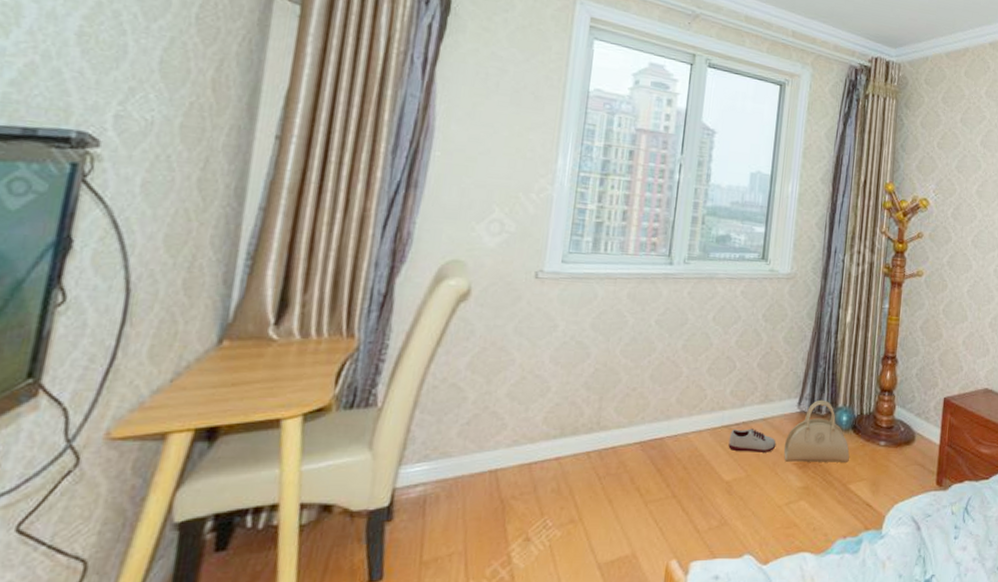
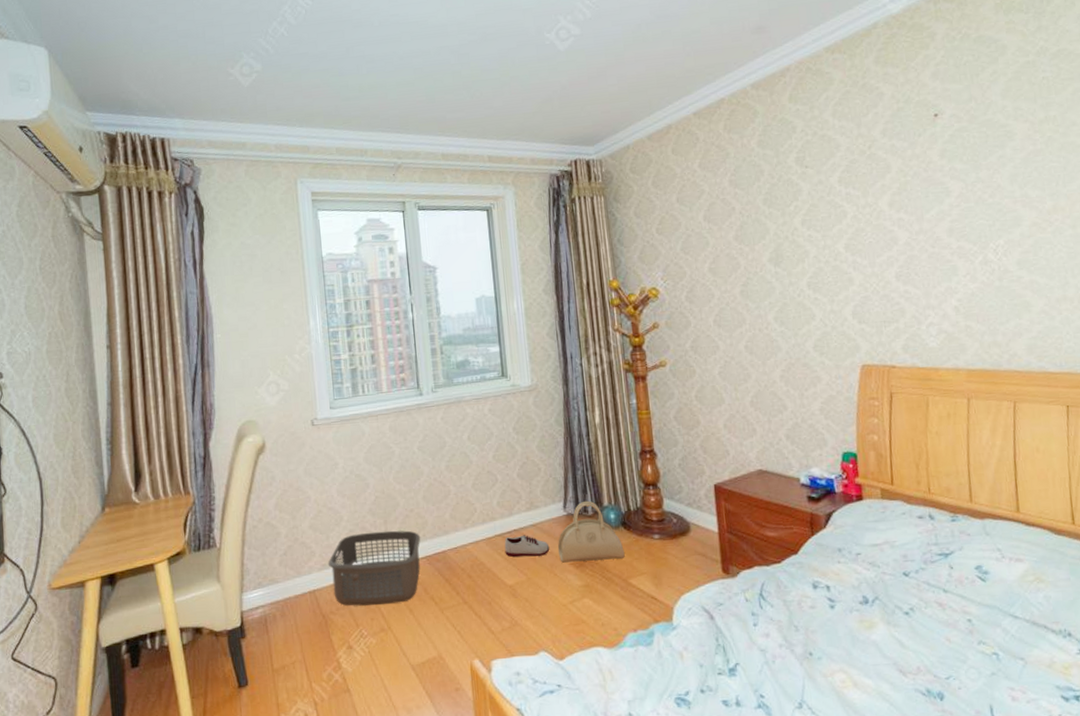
clothes hamper: none [520,408,639,492] -> present [328,530,421,606]

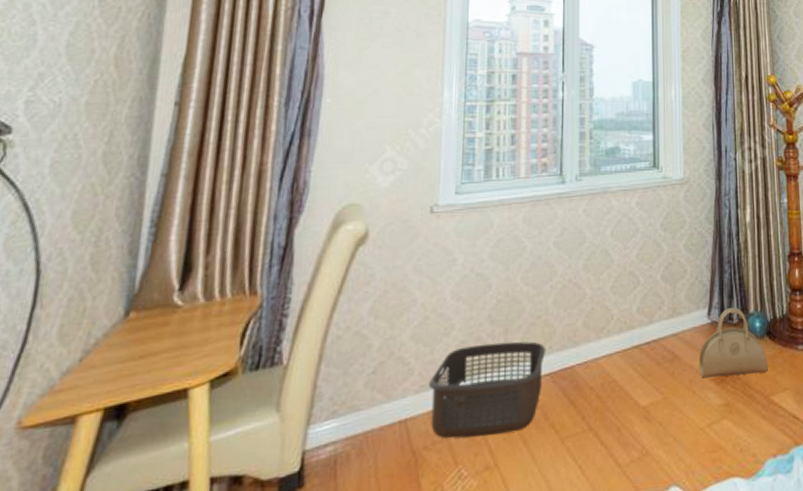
shoe: present [504,535,550,557] -> none [641,346,690,372]

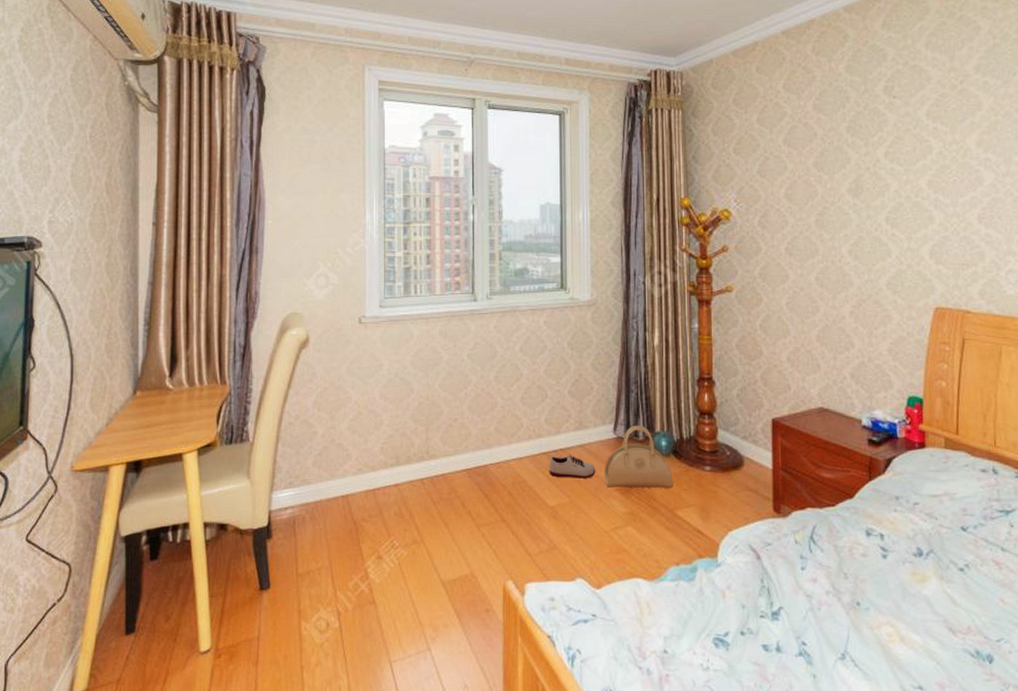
clothes hamper: present [428,341,547,439] -> none [363,439,463,515]
shoe: none [641,346,690,372] -> present [549,455,596,478]

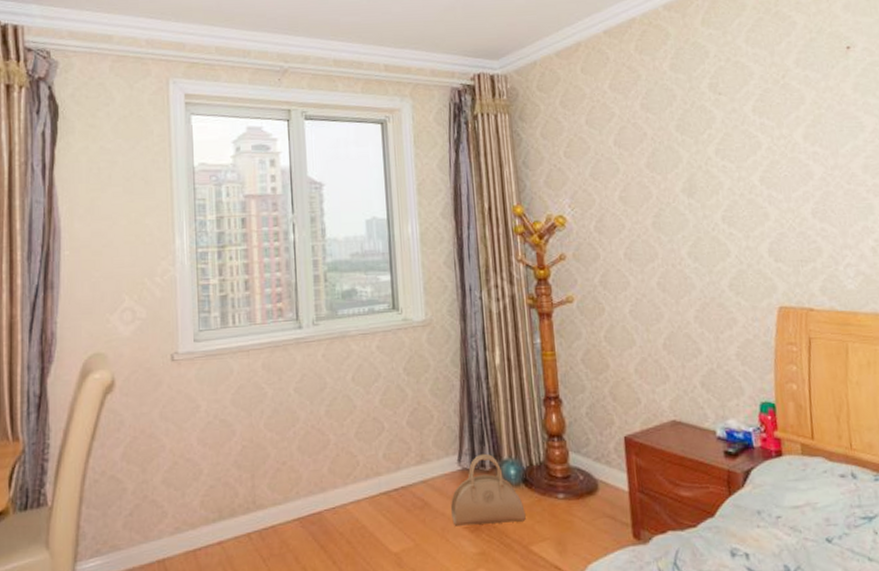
shoe: present [549,455,596,478] -> none [390,493,442,519]

